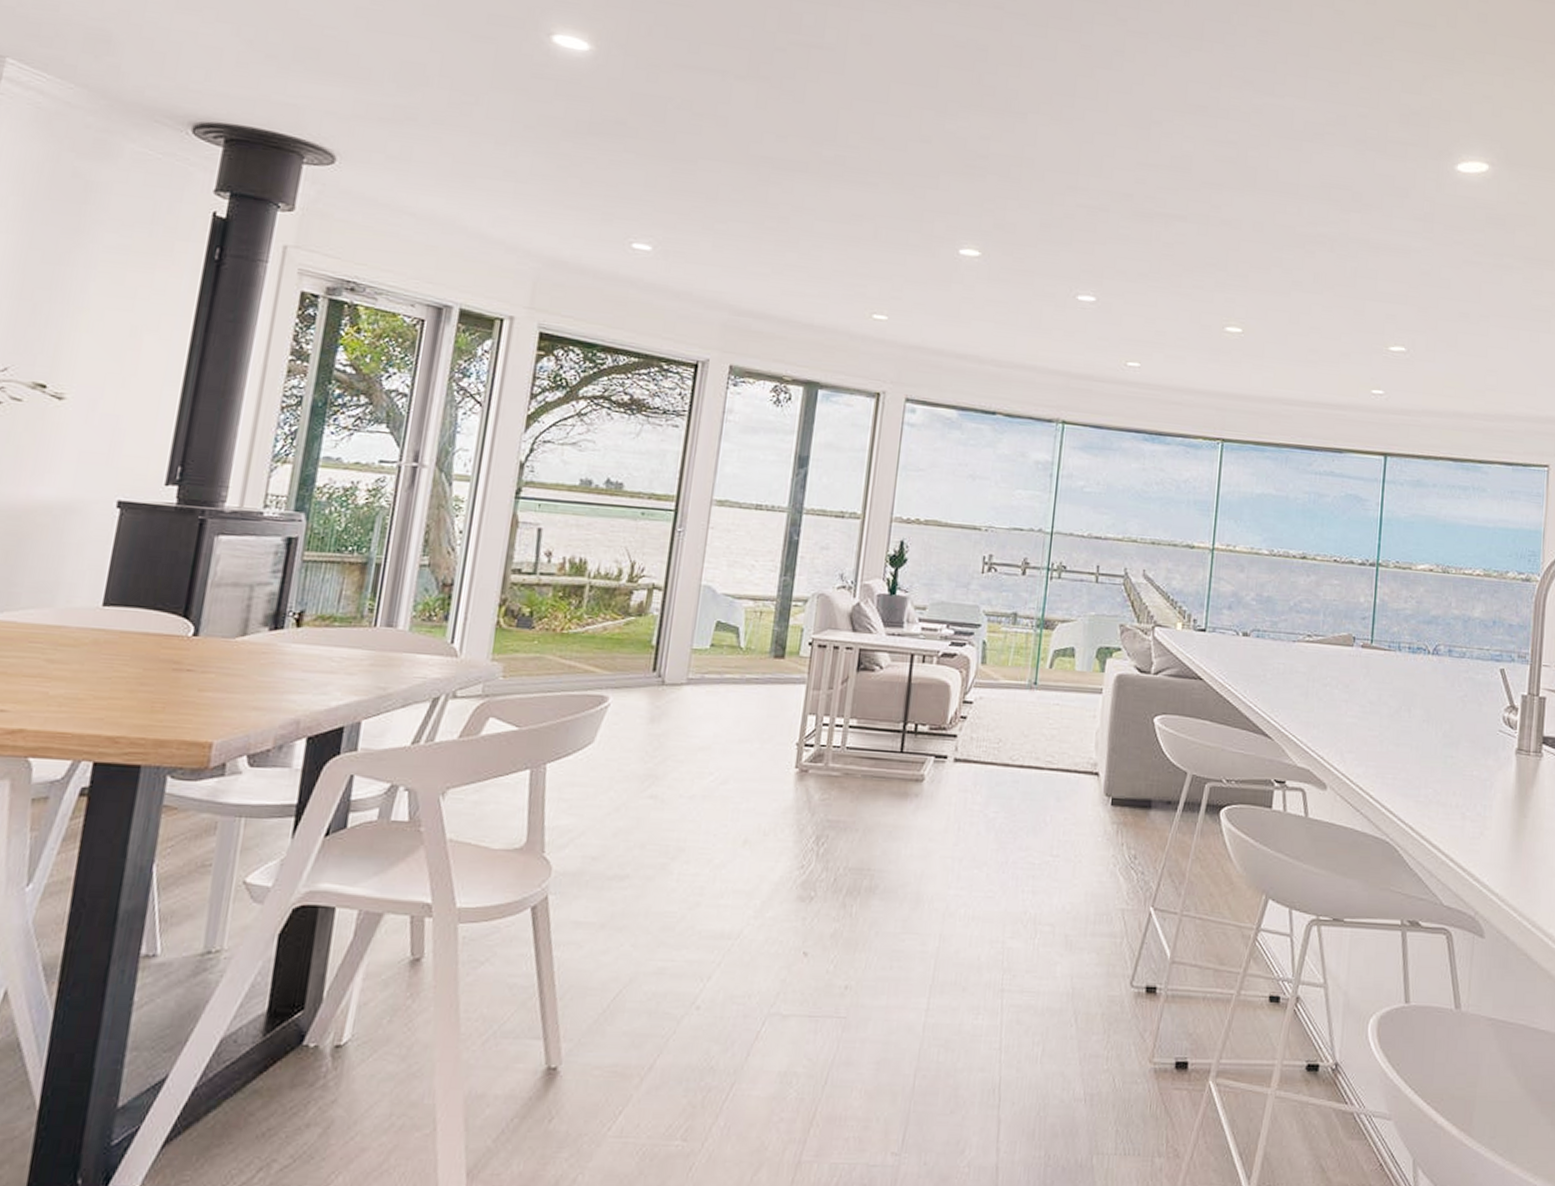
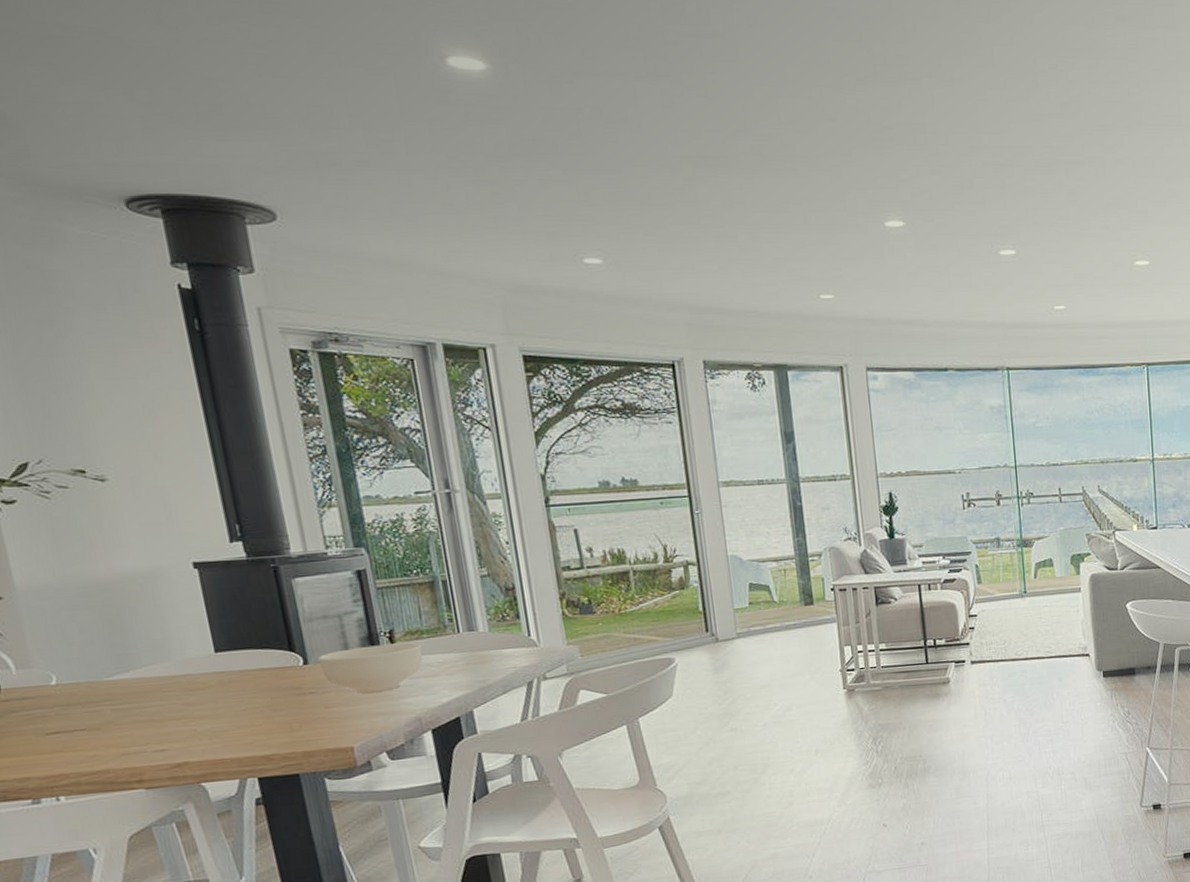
bowl: none [210,625,331,682] -> present [318,642,423,694]

